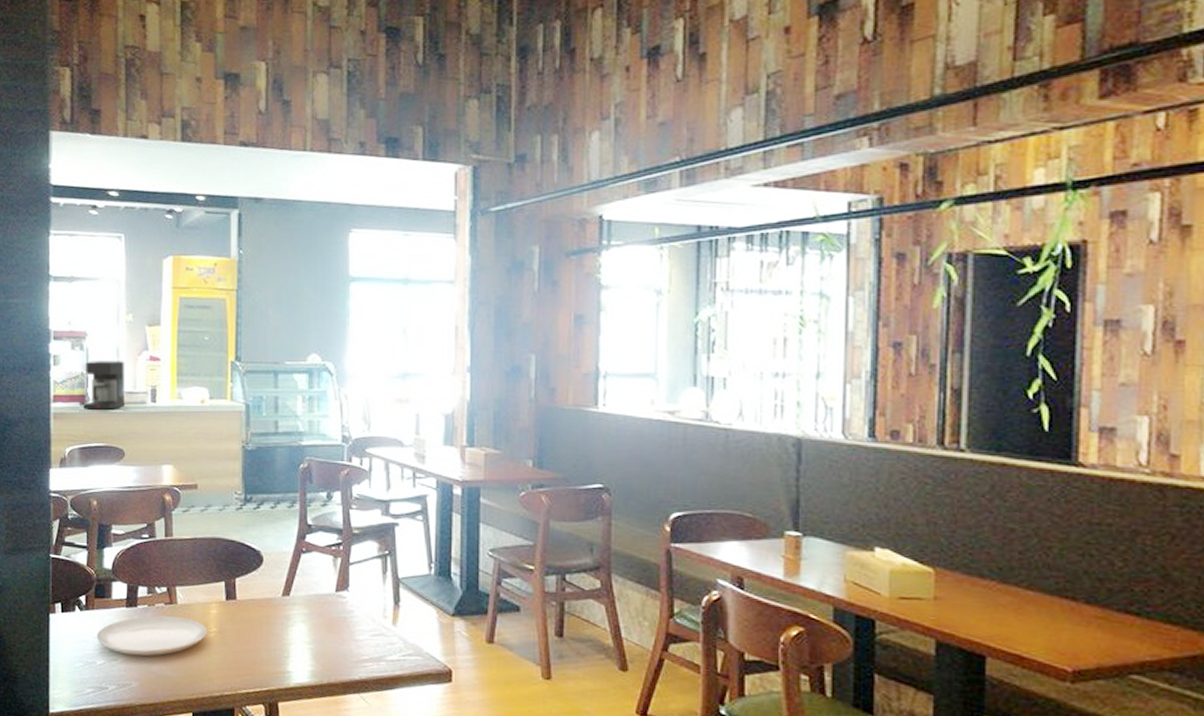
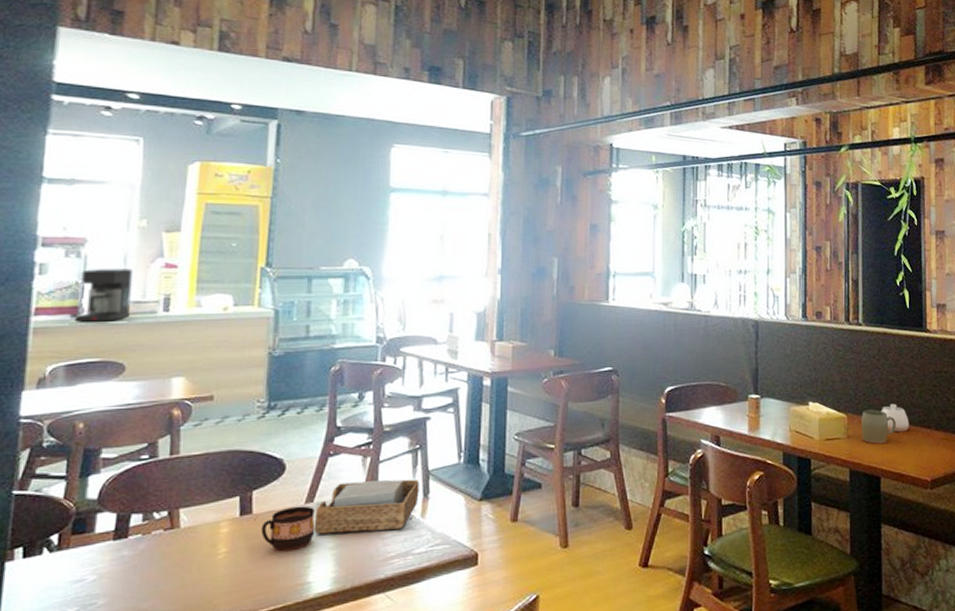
plate: present [96,615,207,657] -> none [69,542,214,596]
cup: none [245,597,292,639] -> present [261,506,315,551]
napkin holder: none [291,580,390,635] -> present [314,479,419,534]
mug: none [957,566,1016,613] -> present [861,410,896,444]
sugar bowl: none [991,561,1040,601] -> present [881,404,910,433]

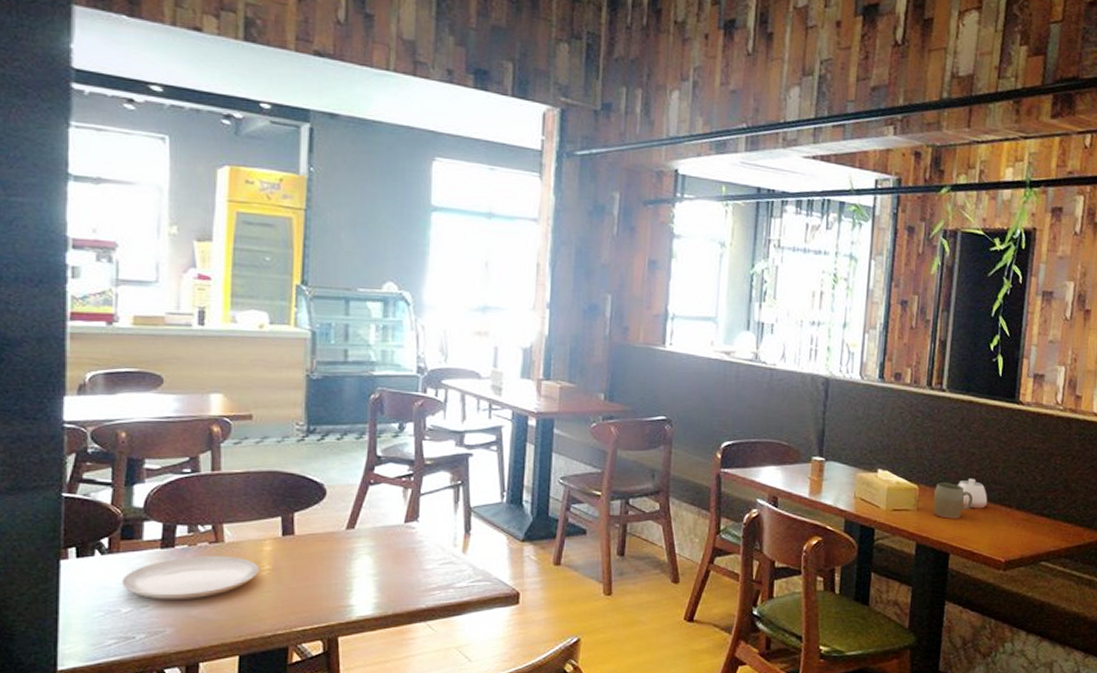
plate: none [69,542,214,596] -> present [121,556,258,600]
coffee maker: present [75,269,133,323] -> none [111,275,165,333]
cup: present [261,506,315,551] -> none [303,531,357,573]
napkin holder: present [314,479,419,534] -> none [355,512,461,563]

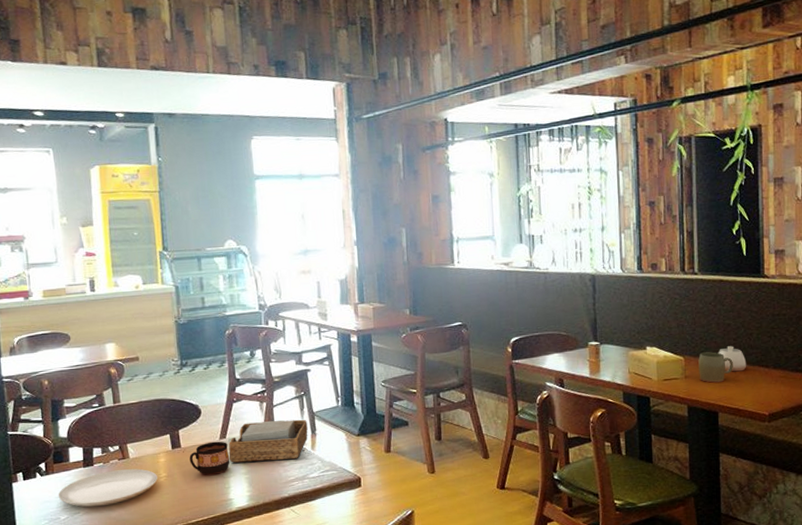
cup: none [303,531,357,573] -> present [189,441,230,475]
napkin holder: none [355,512,461,563] -> present [228,419,308,463]

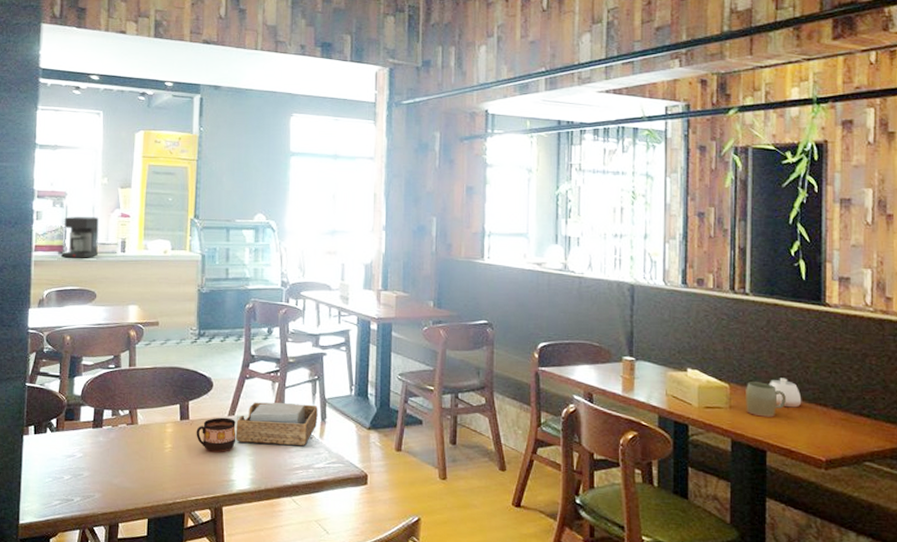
coffee maker: none [26,258,66,303] -> present [61,216,99,259]
plate: present [58,468,158,508] -> none [65,435,163,471]

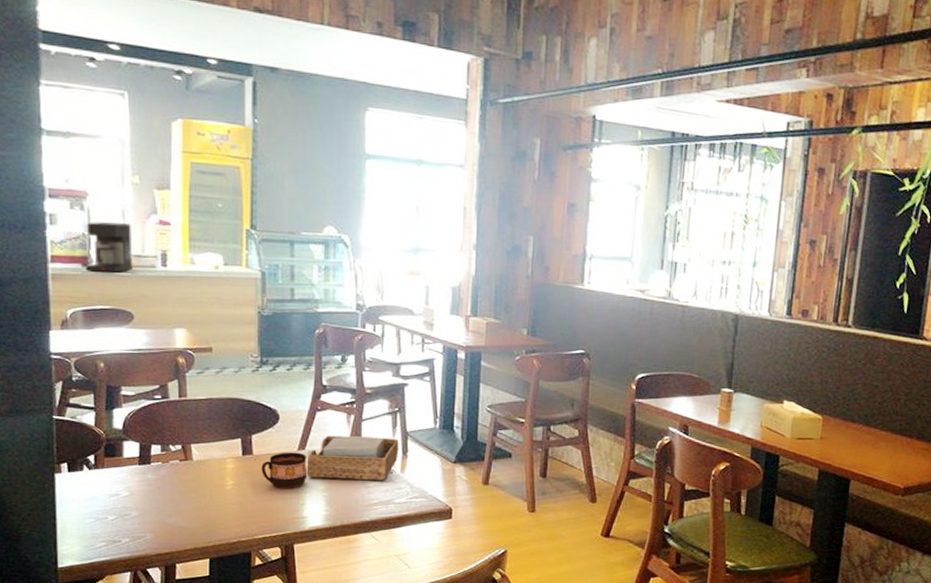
mug: present [746,382,786,417] -> none [836,413,875,448]
sugar bowl: present [768,378,802,408] -> none [859,410,889,439]

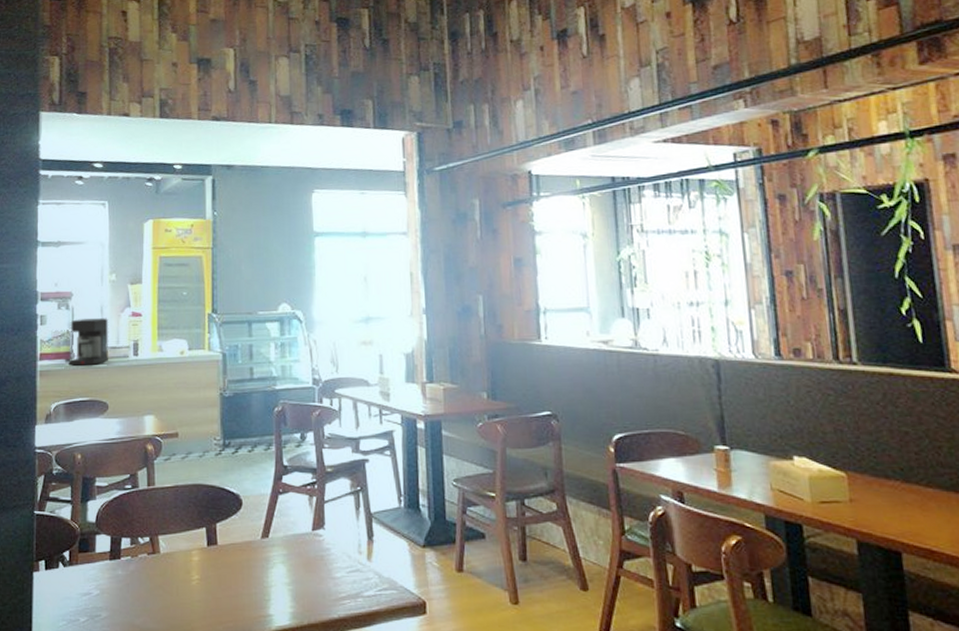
cup: present [261,452,308,488] -> none [226,540,272,582]
napkin holder: present [306,435,399,481] -> none [270,519,364,571]

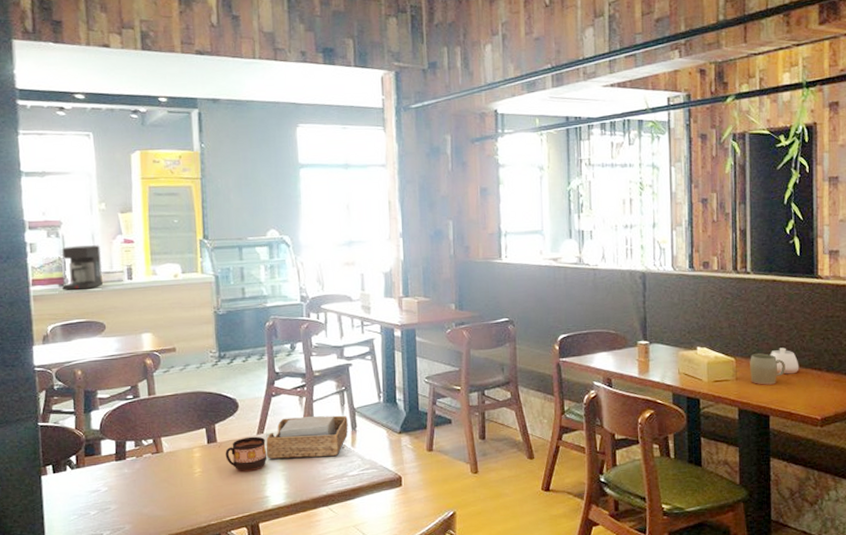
cup: none [226,540,272,582] -> present [225,436,267,471]
napkin holder: none [270,519,364,571] -> present [266,415,348,459]
mug: none [867,468,918,511] -> present [750,353,785,385]
sugar bowl: none [893,462,938,498] -> present [769,347,799,375]

